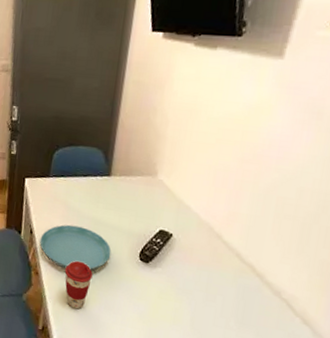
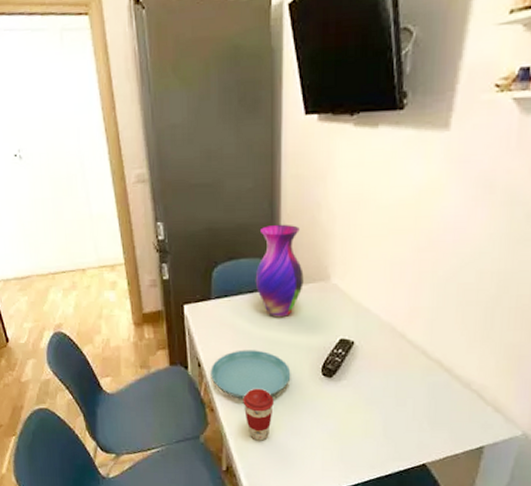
vase: none [89,120,135,203] -> present [255,224,304,318]

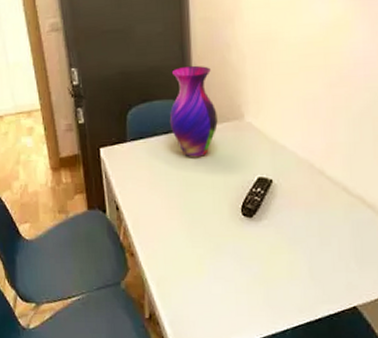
saucer: present [210,350,291,400] -> none [129,191,211,243]
coffee cup: present [243,388,274,441] -> none [163,230,195,286]

